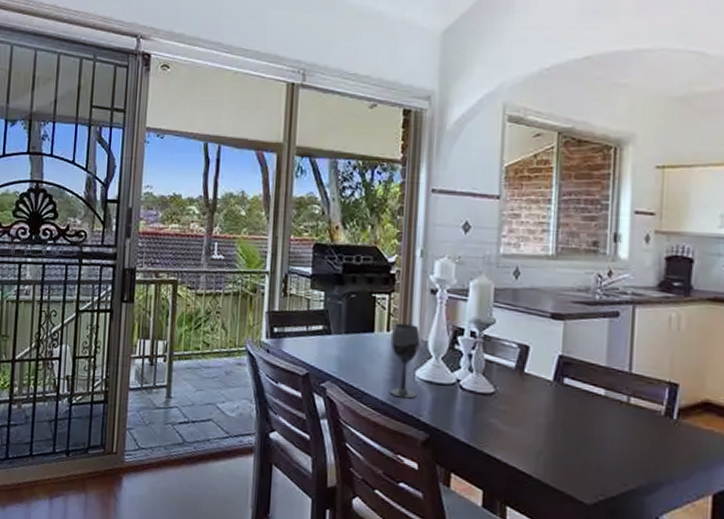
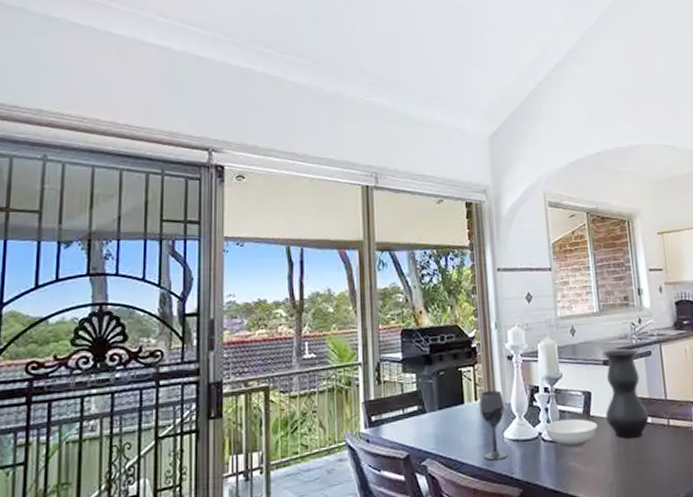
bowl: none [465,369,533,405] -> present [544,418,598,448]
vase: none [543,302,603,409] -> present [602,349,650,439]

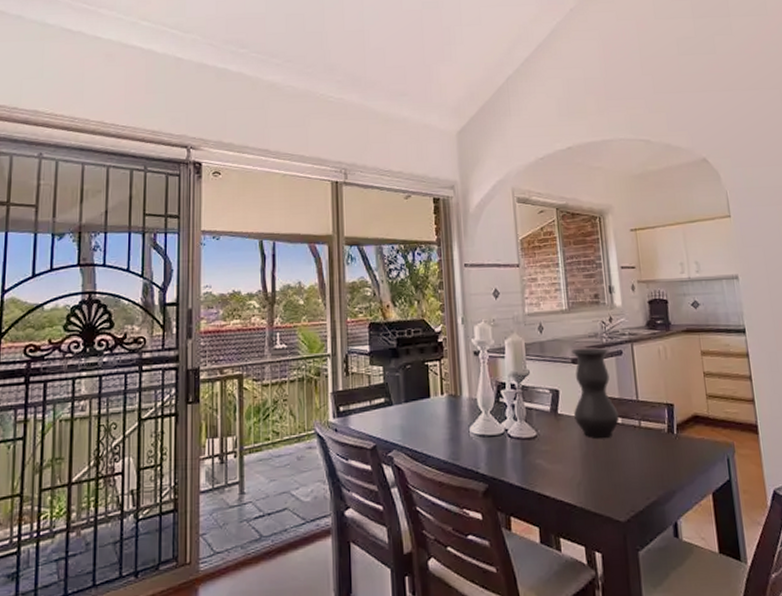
wine glass: present [479,390,508,461] -> none [445,385,474,455]
bowl: present [544,418,598,448] -> none [511,416,566,446]

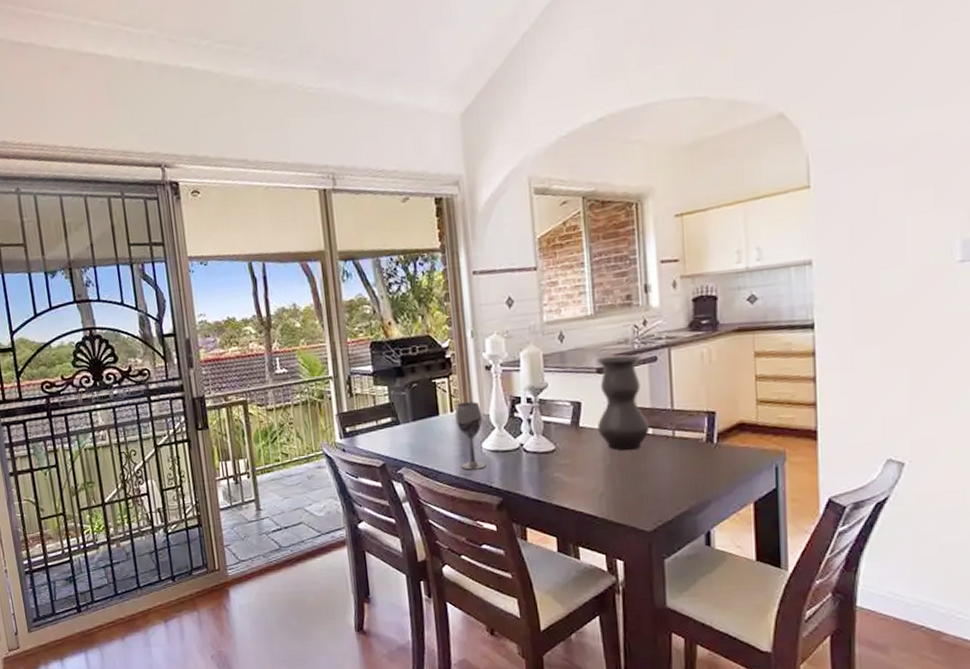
wine glass: none [445,385,474,455] -> present [454,401,487,470]

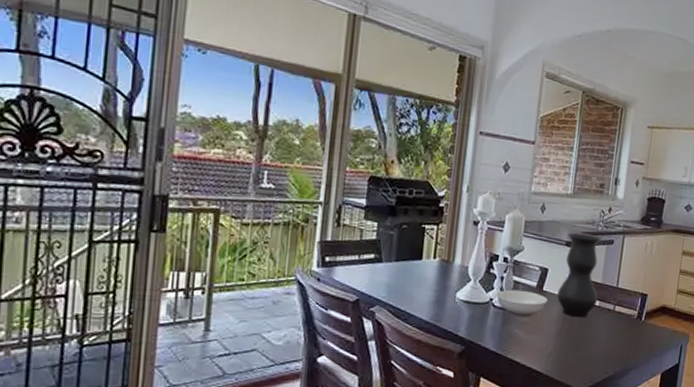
wine glass: present [454,401,487,470] -> none [432,251,463,317]
bowl: none [527,429,588,460] -> present [497,289,548,318]

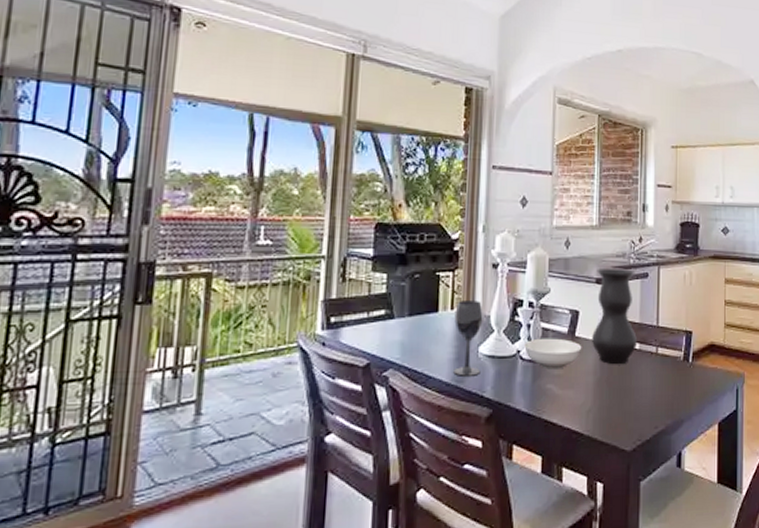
wine glass: none [432,251,463,317] -> present [453,301,483,376]

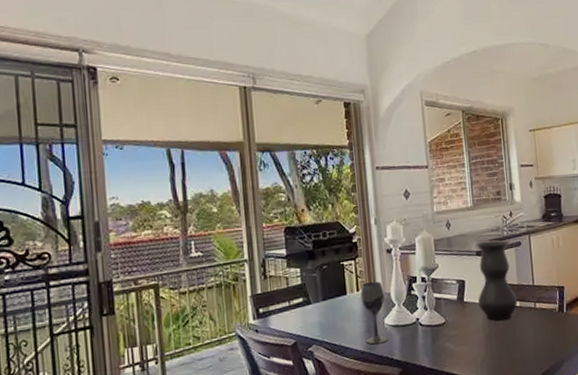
bowl: present [524,338,582,370] -> none [422,305,471,331]

